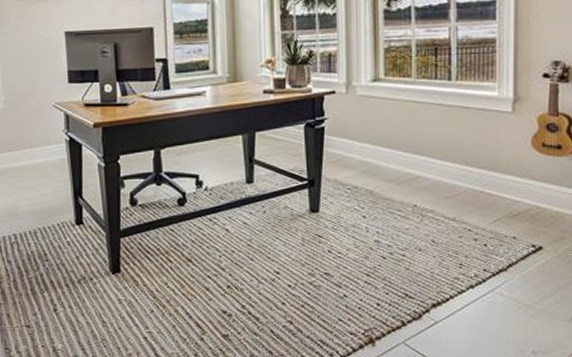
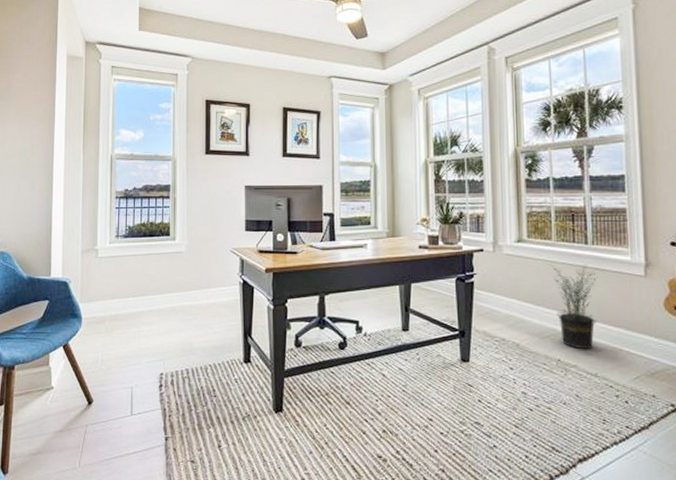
potted plant: none [408,103,461,193] -> present [549,263,598,349]

